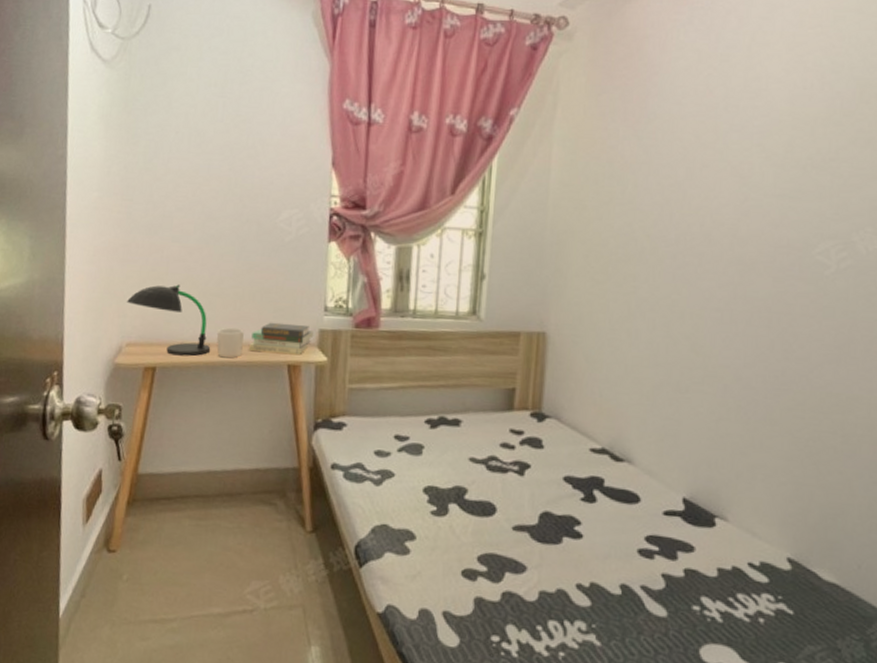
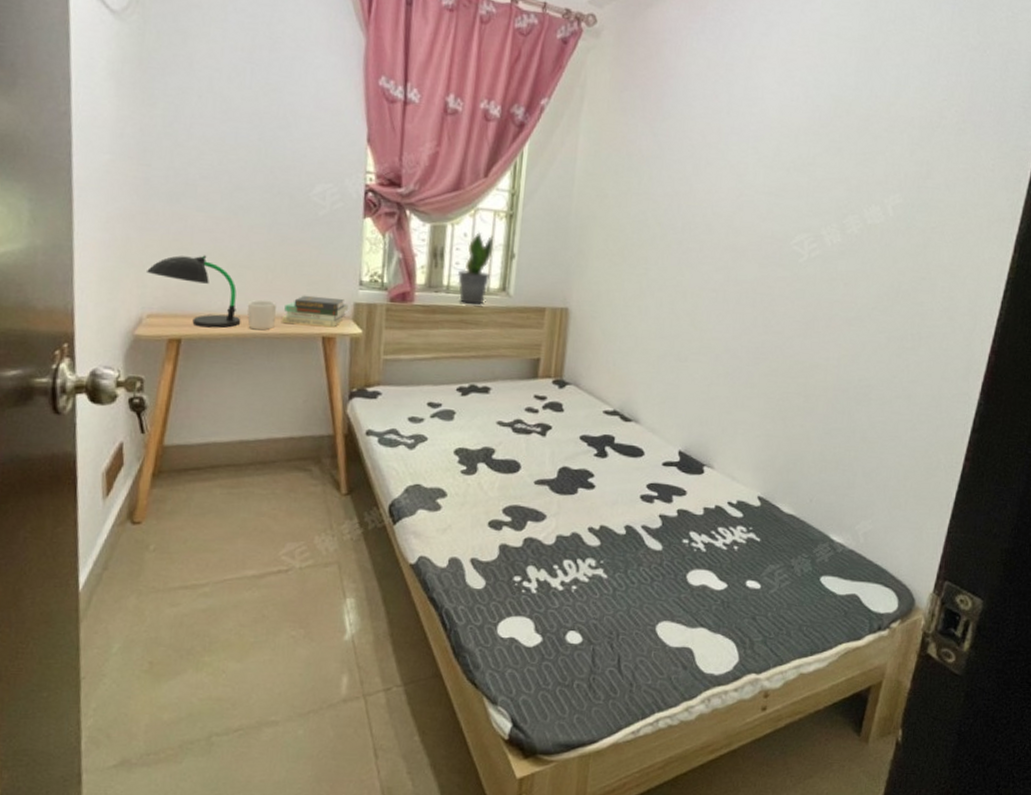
potted plant: none [424,251,462,330] -> present [457,231,494,305]

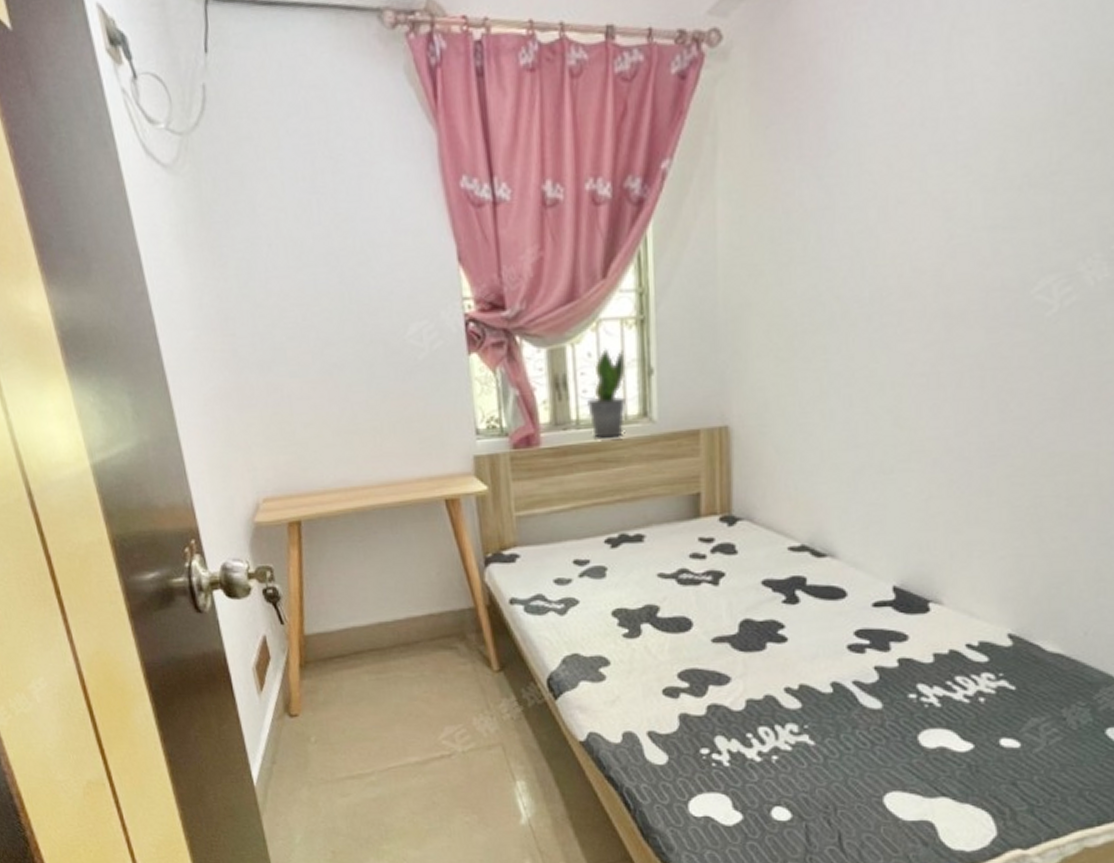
desk lamp: present [147,255,241,328] -> none [254,426,357,505]
mug: present [247,299,276,331] -> none [360,466,393,501]
books: present [281,295,348,328] -> none [398,452,468,490]

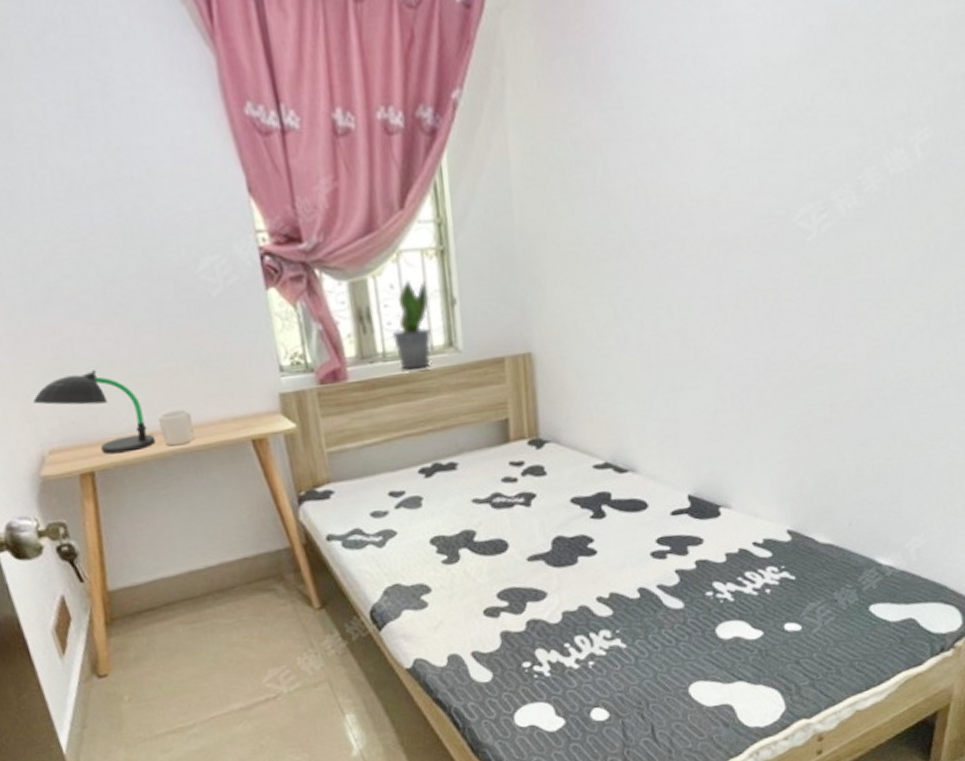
desk lamp: none [254,426,357,505] -> present [33,370,156,454]
mug: none [360,466,393,501] -> present [157,408,195,446]

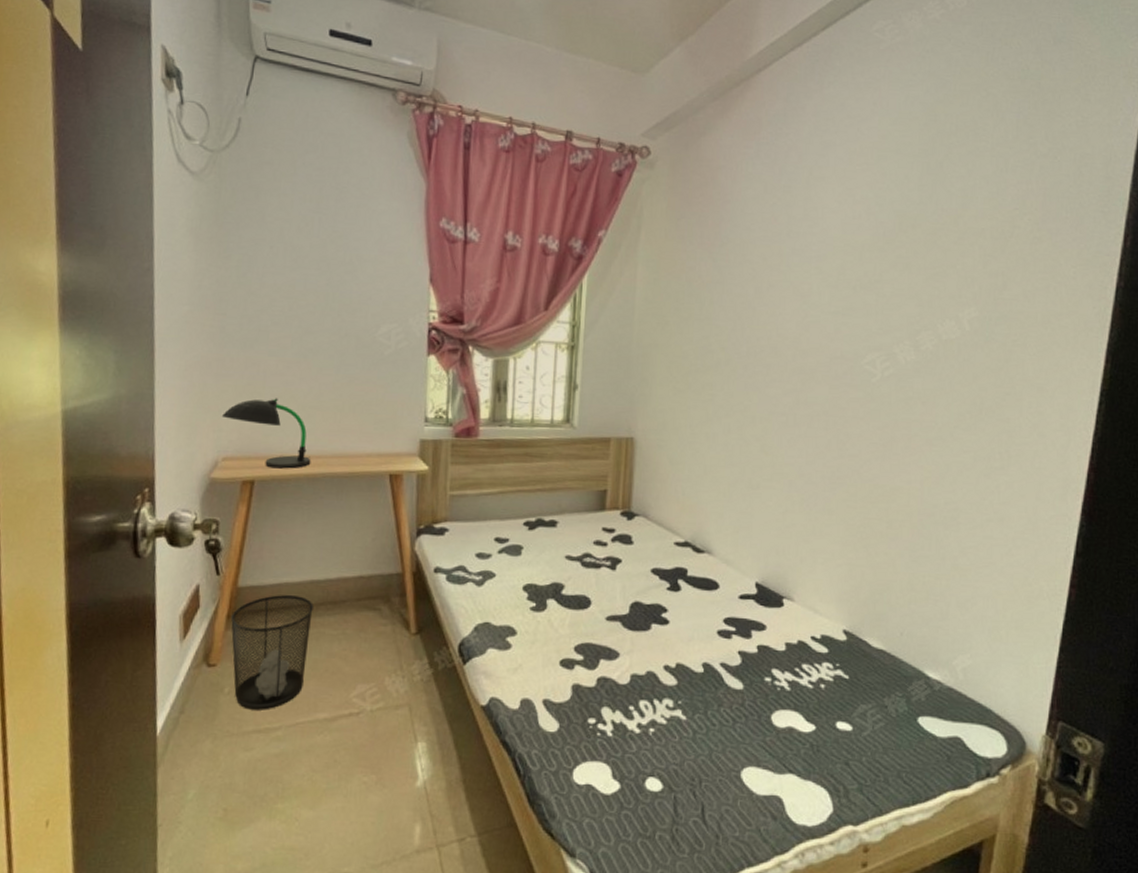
waste bin: none [110,589,209,713] -> present [231,595,313,710]
mug: present [157,408,195,446] -> none [317,439,345,470]
potted plant: present [392,279,431,370] -> none [521,364,556,437]

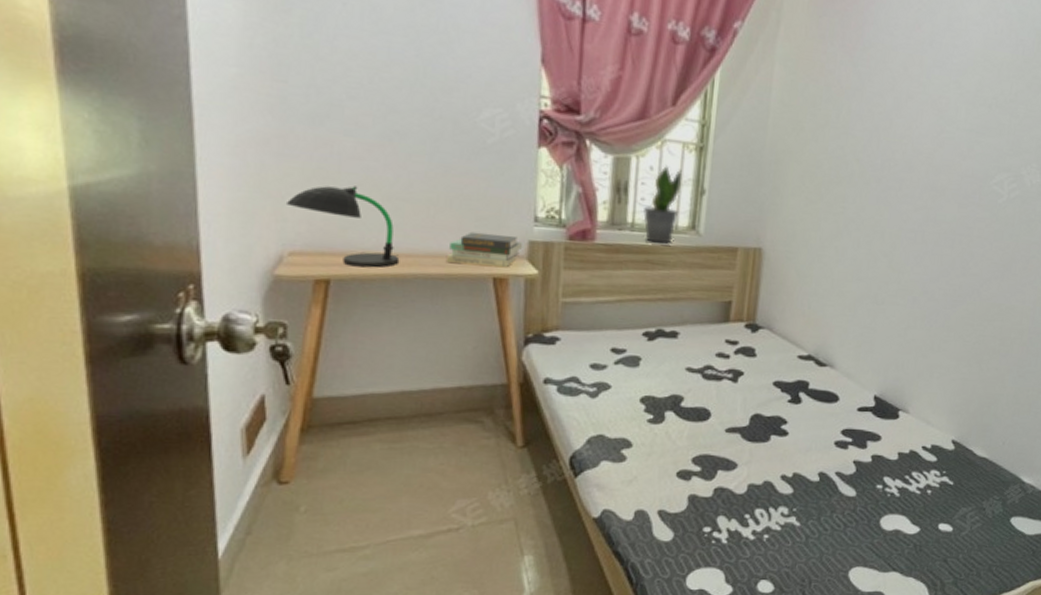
waste bin: present [231,595,313,710] -> none [305,406,405,529]
books: none [349,433,414,465] -> present [445,231,522,268]
potted plant: none [521,364,556,437] -> present [643,164,682,244]

